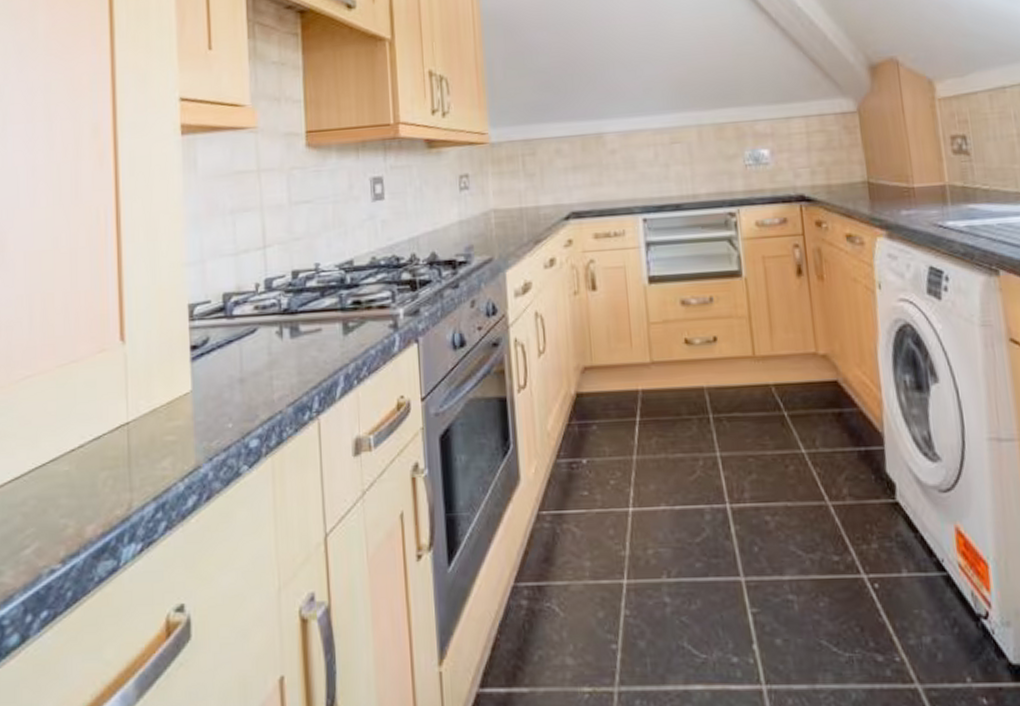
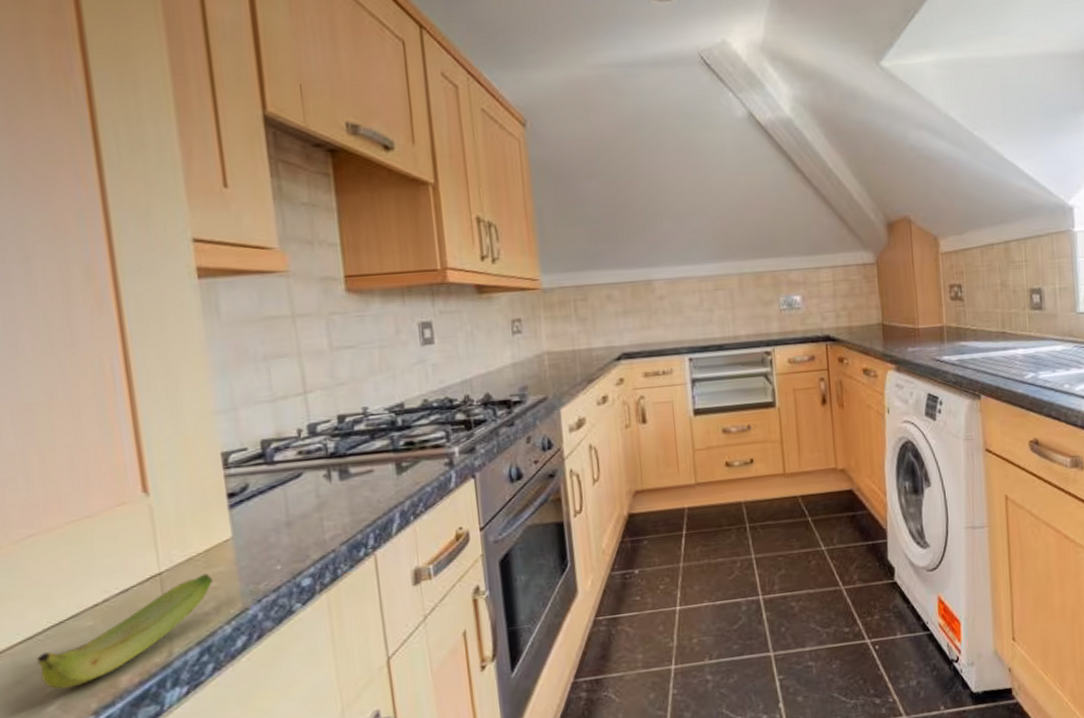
banana: none [21,426,171,533] -> present [37,573,213,689]

